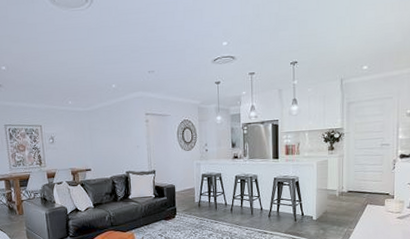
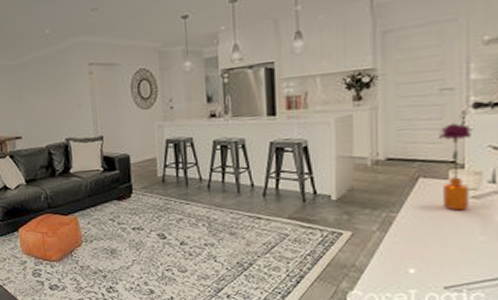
flower: none [380,168,399,227] -> present [439,123,473,211]

